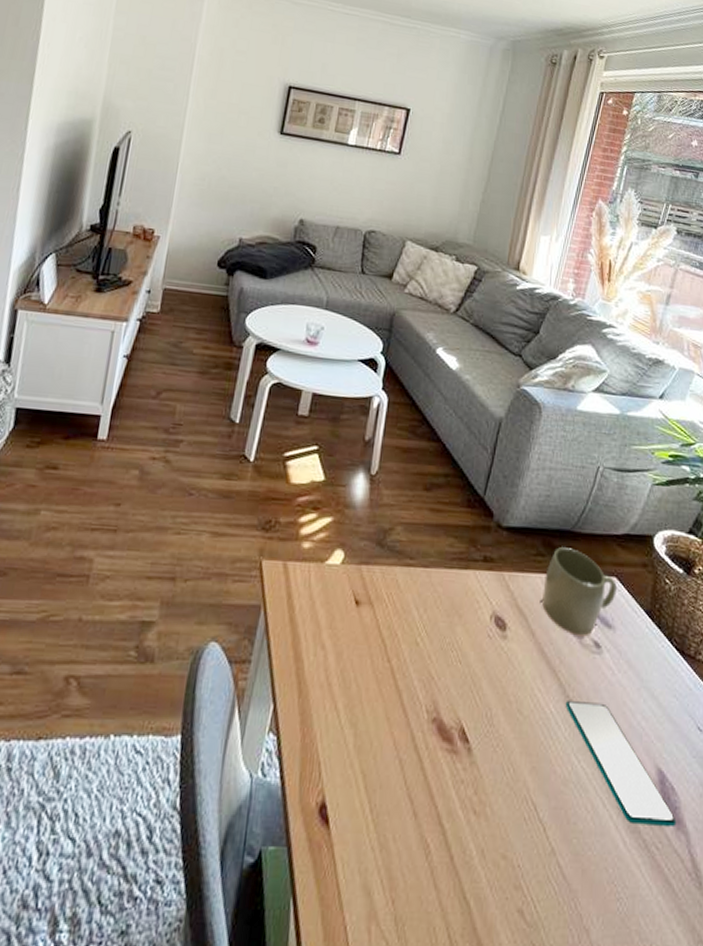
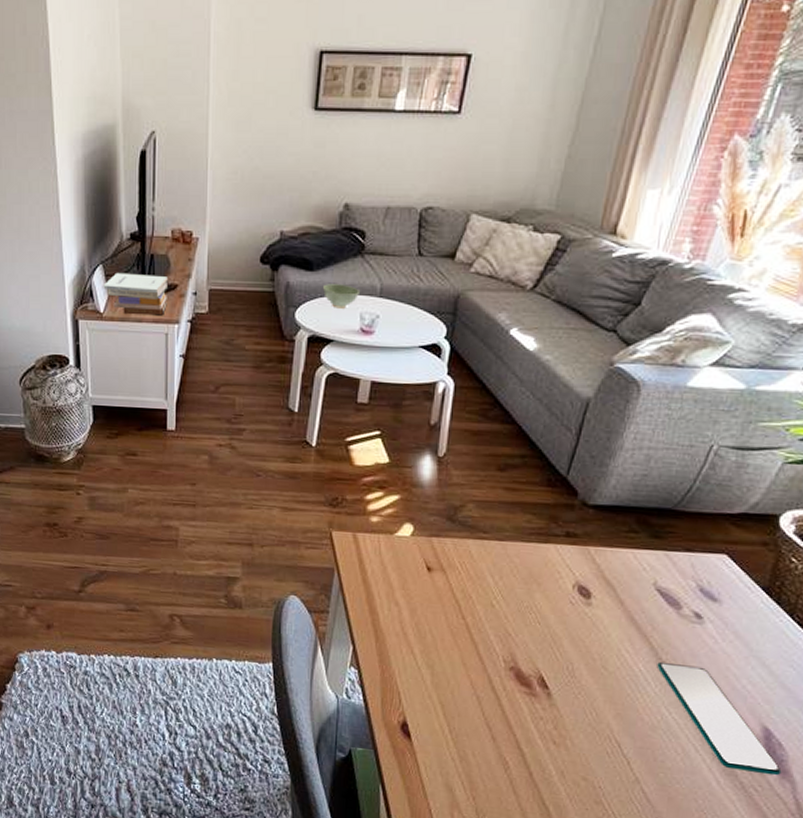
books: none [52,263,123,312] -> present [103,272,168,316]
bowl: none [273,292,308,318] -> present [322,284,359,309]
mug: present [542,547,617,637] -> none [633,525,727,608]

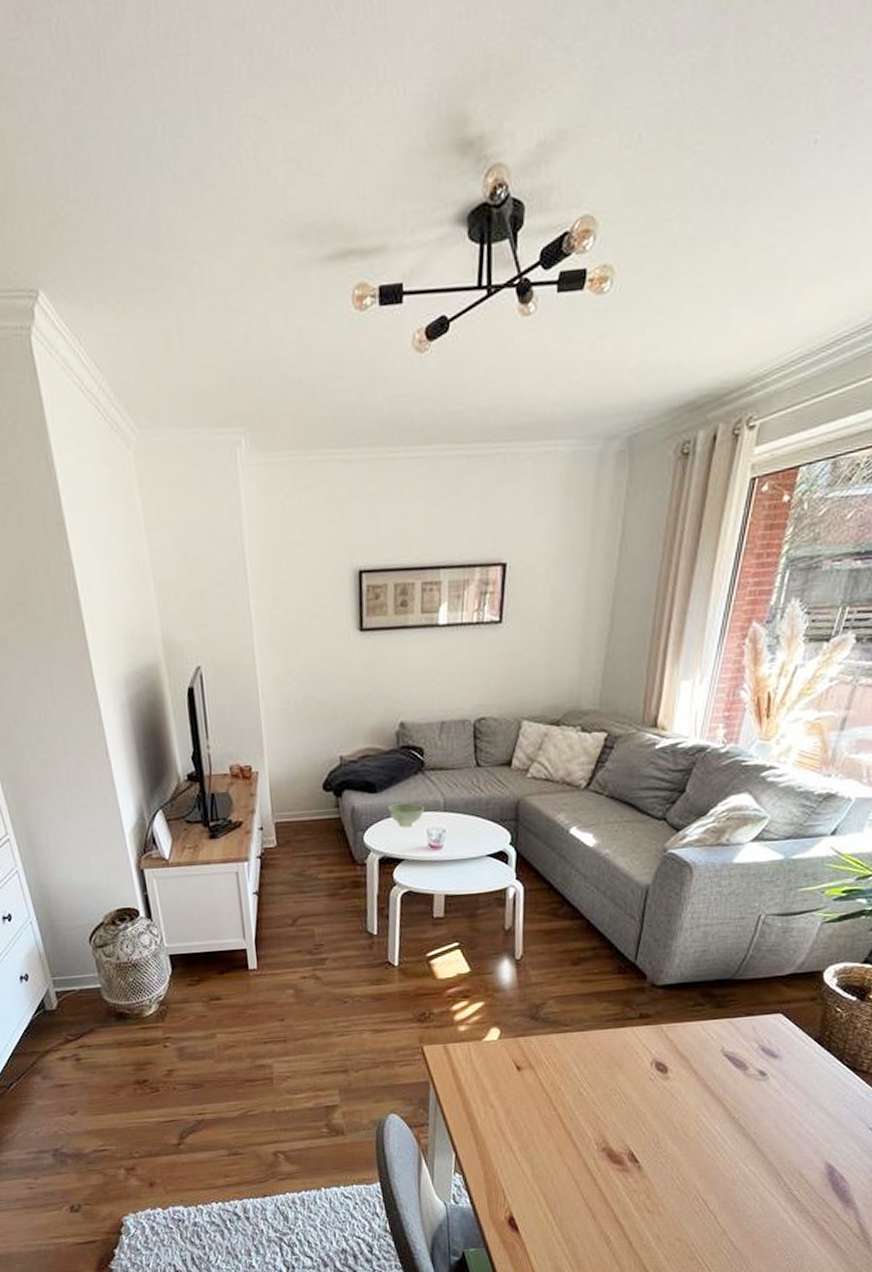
books: present [103,272,168,316] -> none [165,814,234,857]
smartphone: present [657,661,782,776] -> none [731,1119,845,1207]

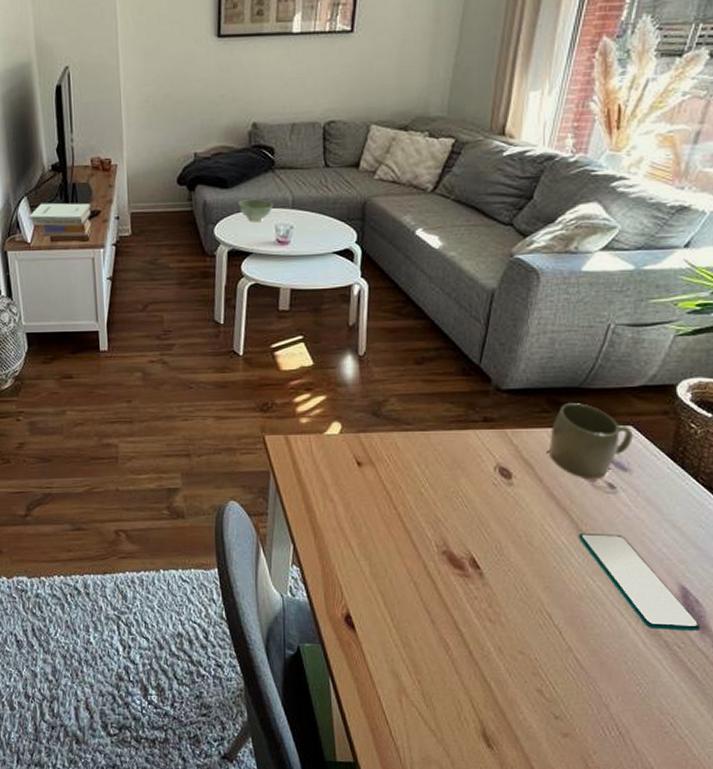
books: none [165,814,234,857] -> present [29,203,92,242]
mug: none [703,994,782,1069] -> present [549,403,633,480]
smartphone: none [731,1119,845,1207] -> present [578,533,701,632]

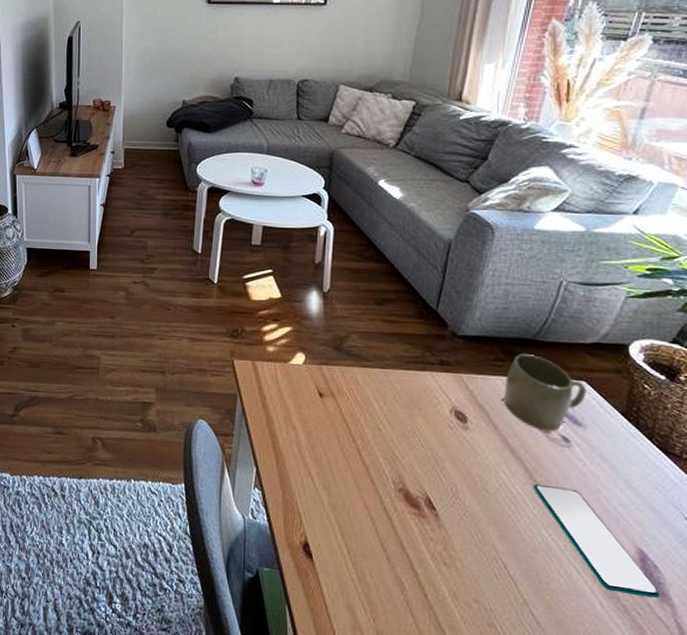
books: present [29,203,92,242] -> none [37,135,90,171]
bowl: present [237,199,273,222] -> none [218,143,250,164]

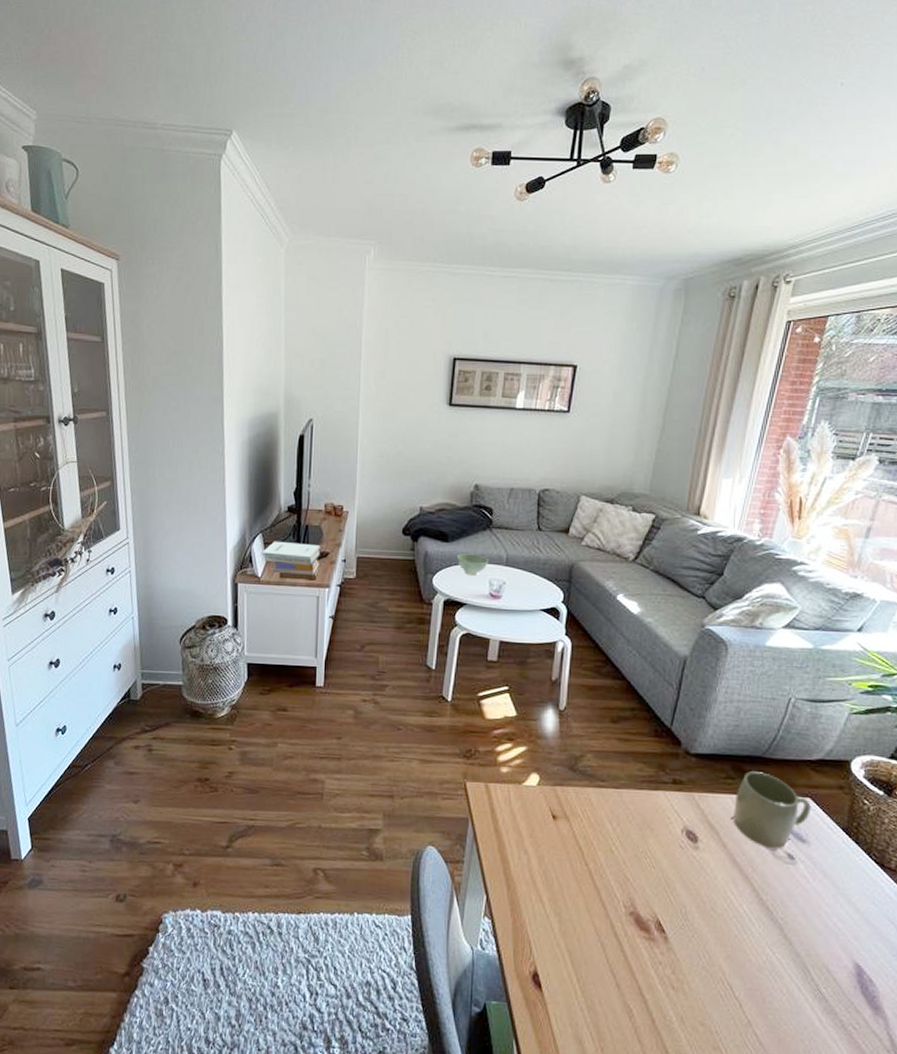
books: none [37,135,90,171] -> present [262,541,320,581]
bowl: none [218,143,250,164] -> present [456,554,488,576]
smartphone: present [533,483,660,599] -> none [759,902,875,1013]

